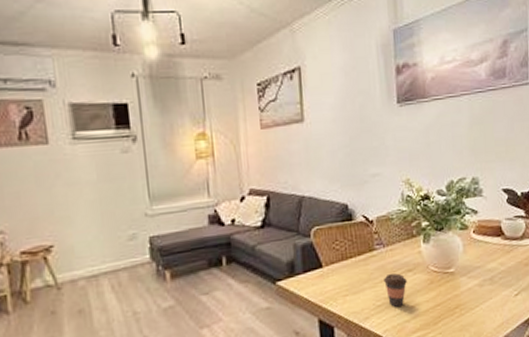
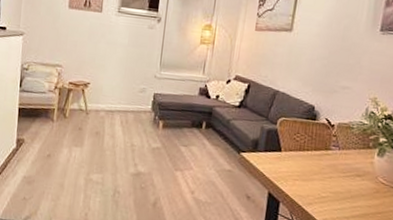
coffee cup: present [383,273,407,308] -> none [331,173,354,204]

